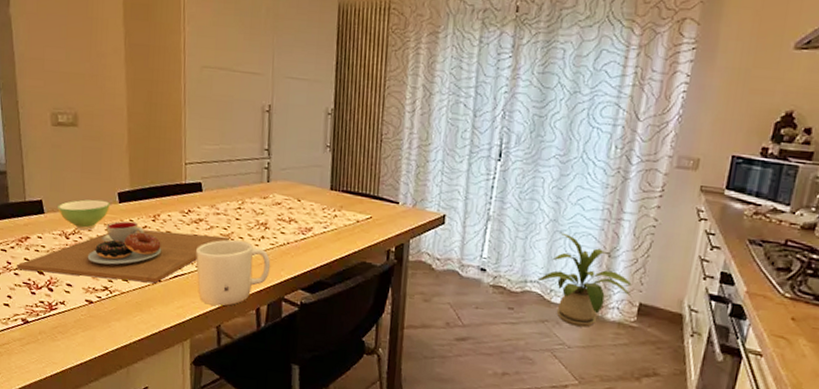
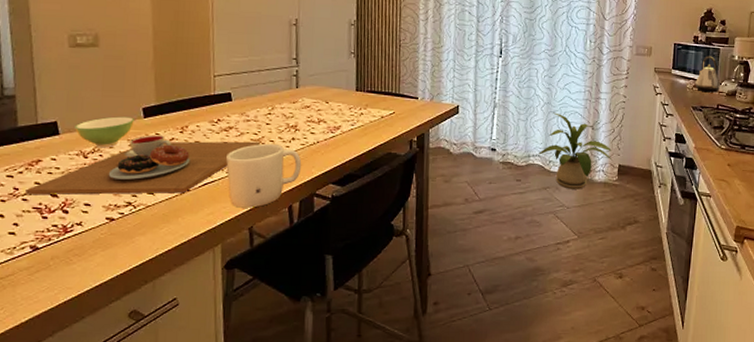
kettle: none [756,174,794,224] -> present [695,56,721,93]

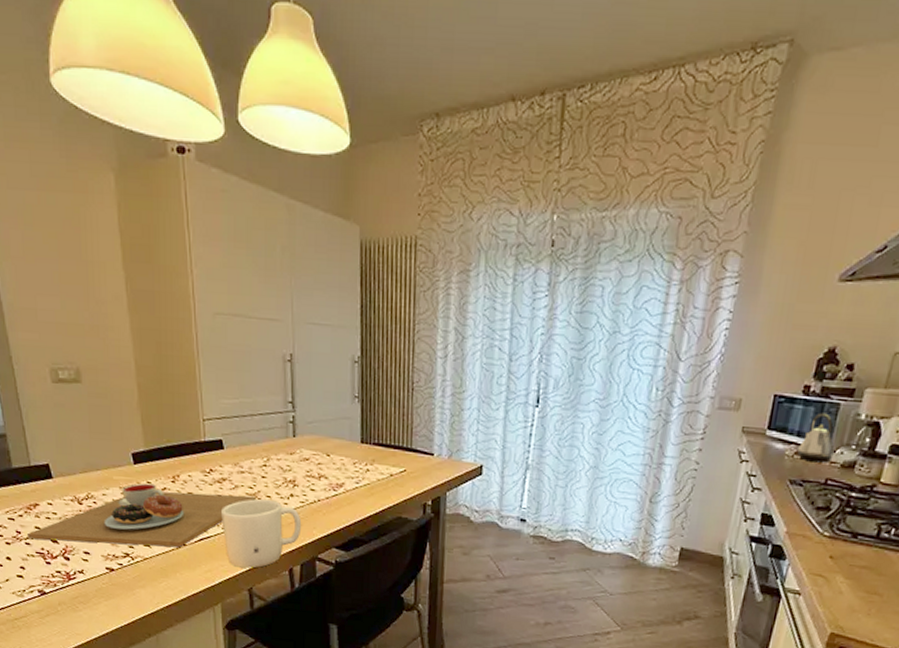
bowl: present [73,116,135,148] -> none [65,461,126,495]
house plant: present [538,112,612,189] -> none [578,479,673,574]

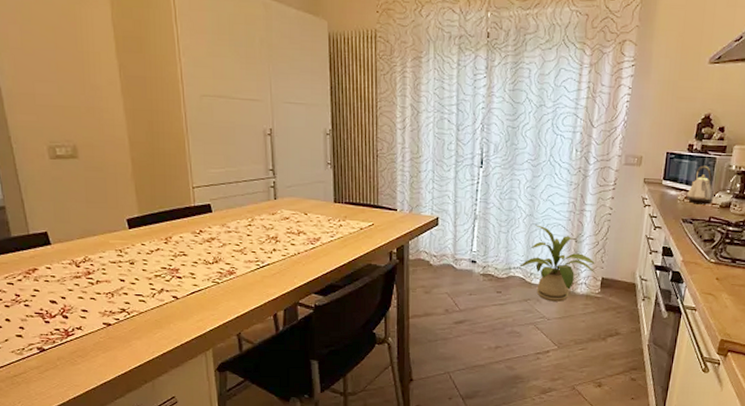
place setting: present [27,483,256,547] -> none [26,245,242,301]
mug: present [221,498,302,569] -> none [211,254,284,316]
house plant: none [578,479,673,574] -> present [519,225,596,302]

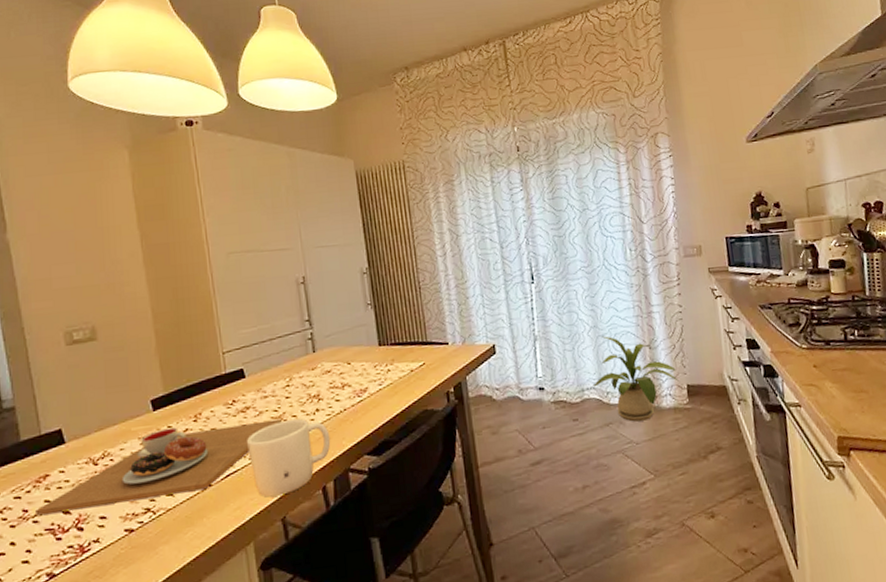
place setting: none [26,245,242,301] -> present [36,418,282,516]
mug: none [211,254,284,316] -> present [247,418,331,498]
kettle: present [687,165,714,205] -> none [758,244,788,287]

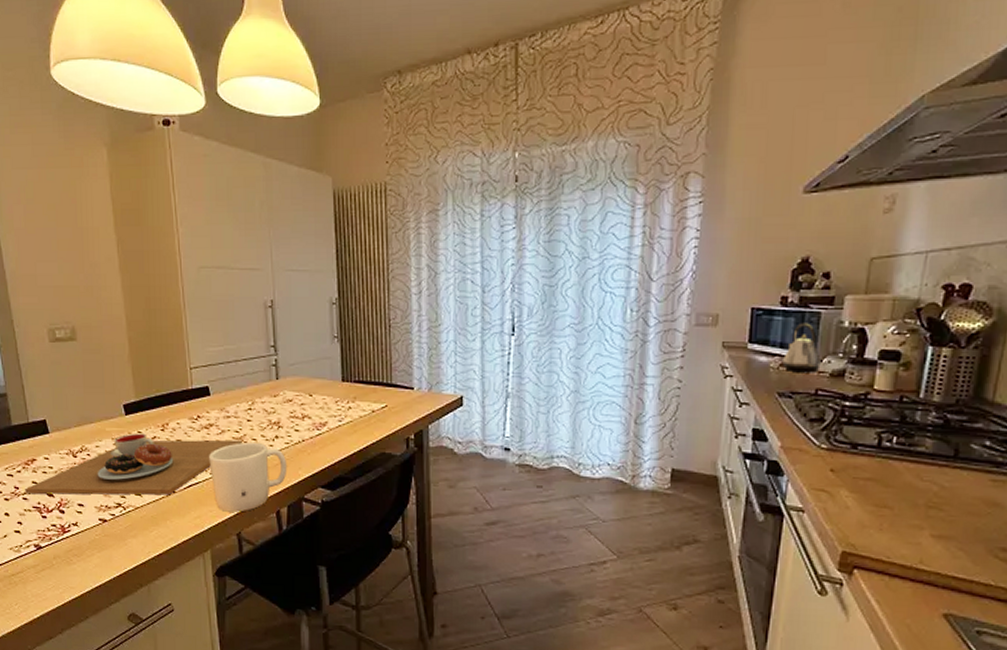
house plant: present [593,336,679,422] -> none [564,403,663,499]
kettle: none [758,244,788,287] -> present [783,323,821,373]

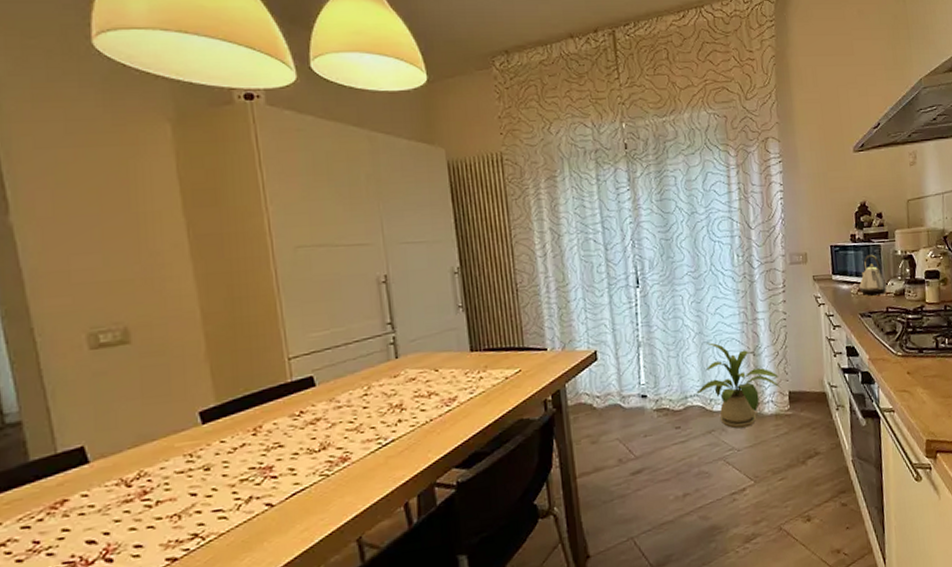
place setting: present [25,433,242,495] -> none [50,431,358,548]
mug: present [209,442,288,512] -> none [317,430,415,517]
house plant: none [564,403,663,499] -> present [696,342,781,429]

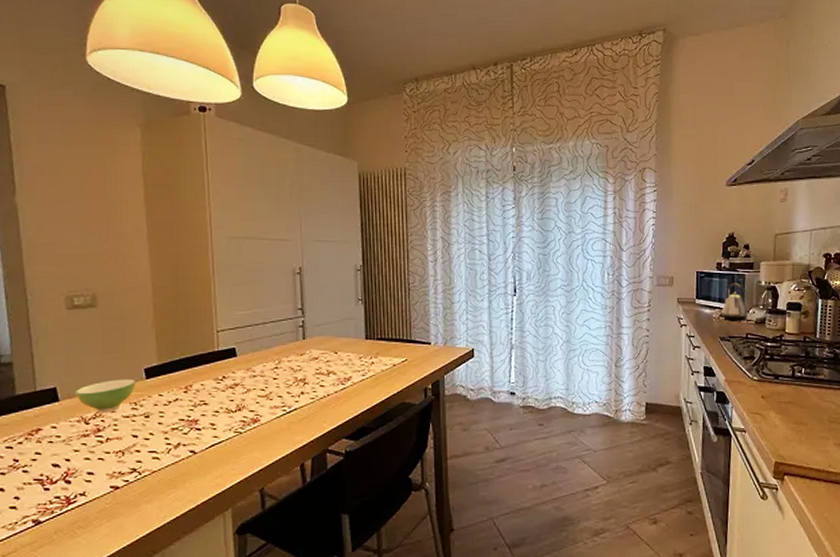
bowl: none [107,425,191,472] -> present [73,378,137,413]
house plant: present [696,342,781,429] -> none [560,351,639,431]

